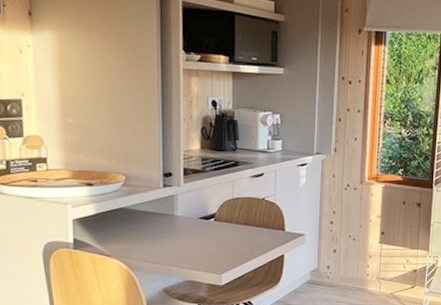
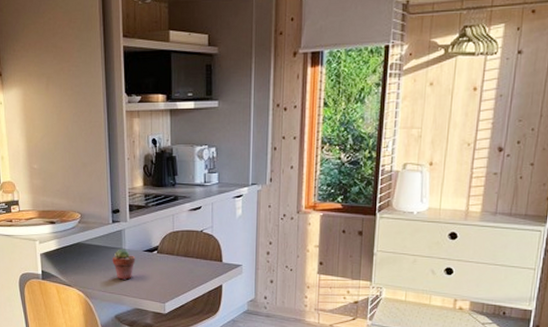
potted succulent: none [162,215,190,249] -> present [112,249,136,280]

